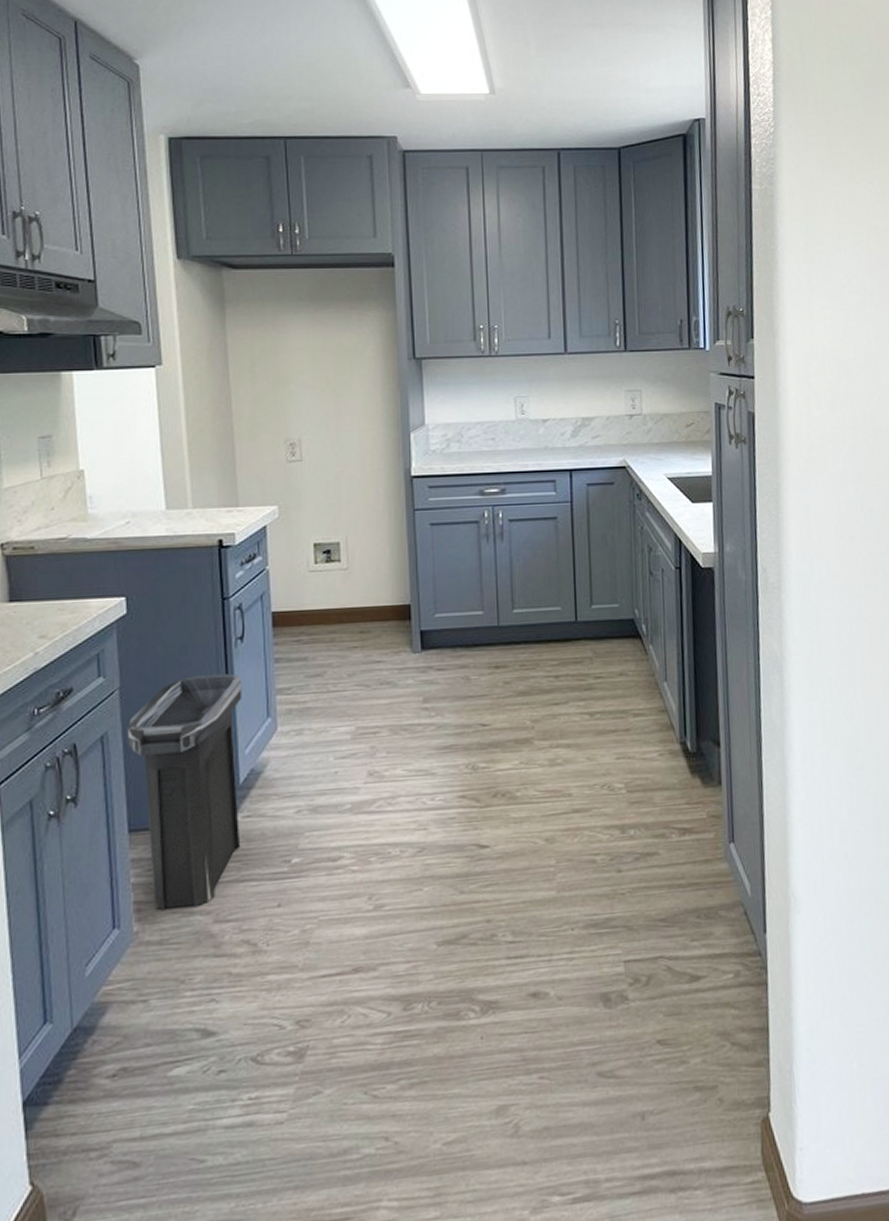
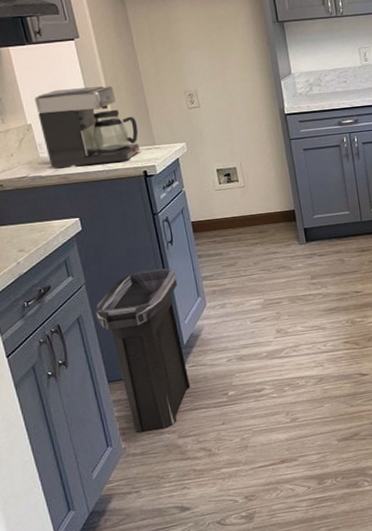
coffee maker: none [93,427,219,529] -> present [34,86,140,168]

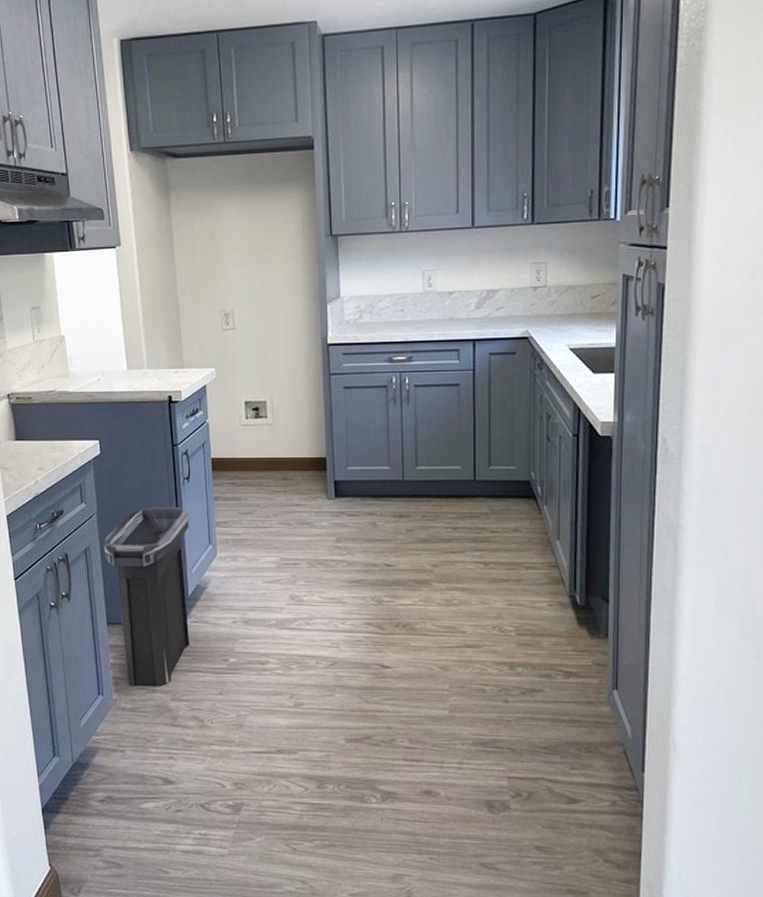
coffee maker: present [34,86,140,168] -> none [71,299,168,384]

